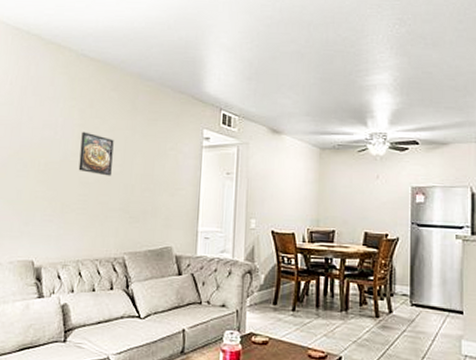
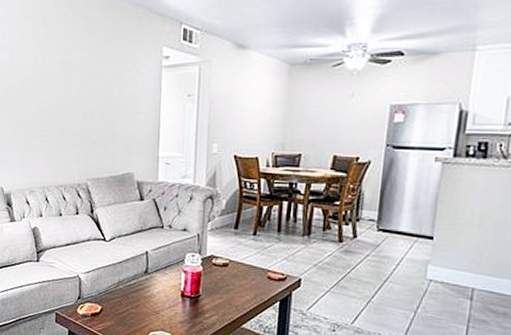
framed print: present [78,131,114,176] -> none [37,54,70,102]

